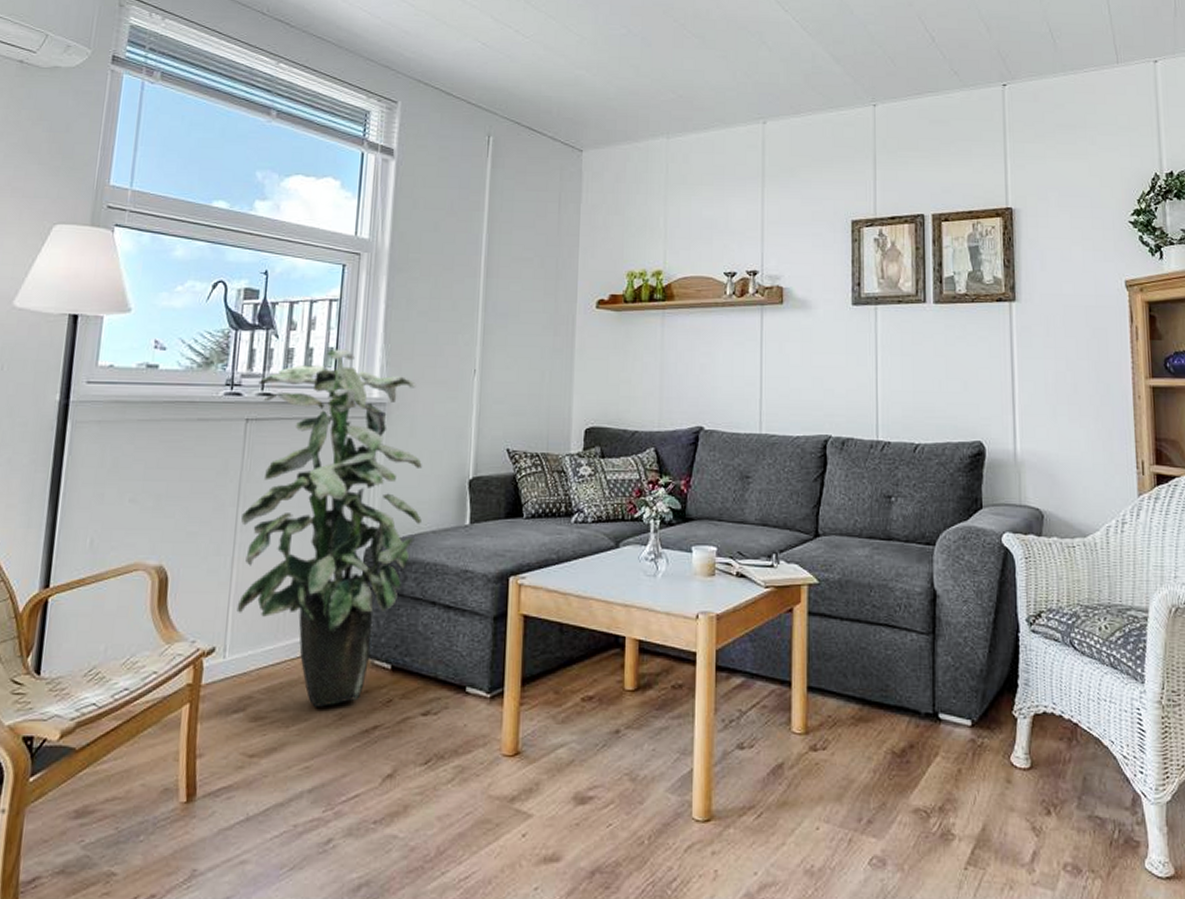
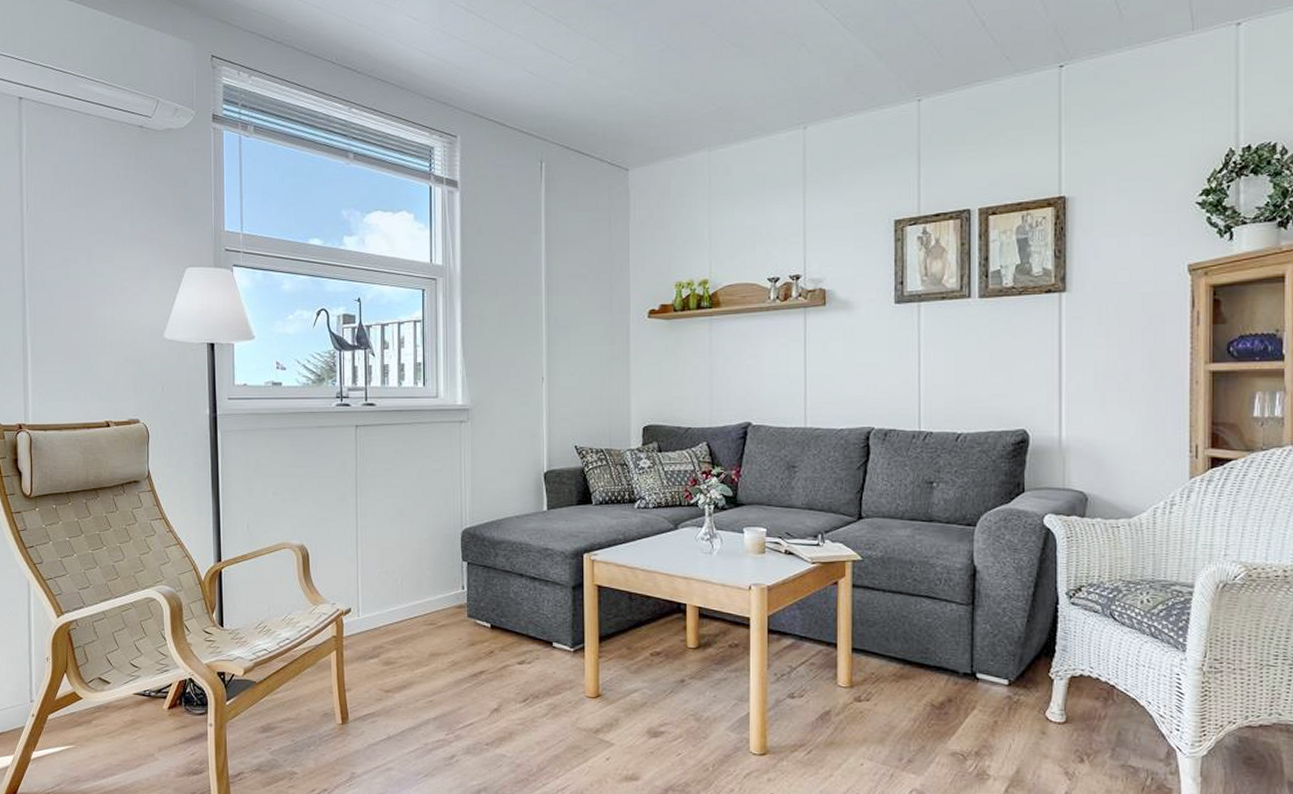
indoor plant: present [236,349,422,707] -> none [361,363,506,656]

